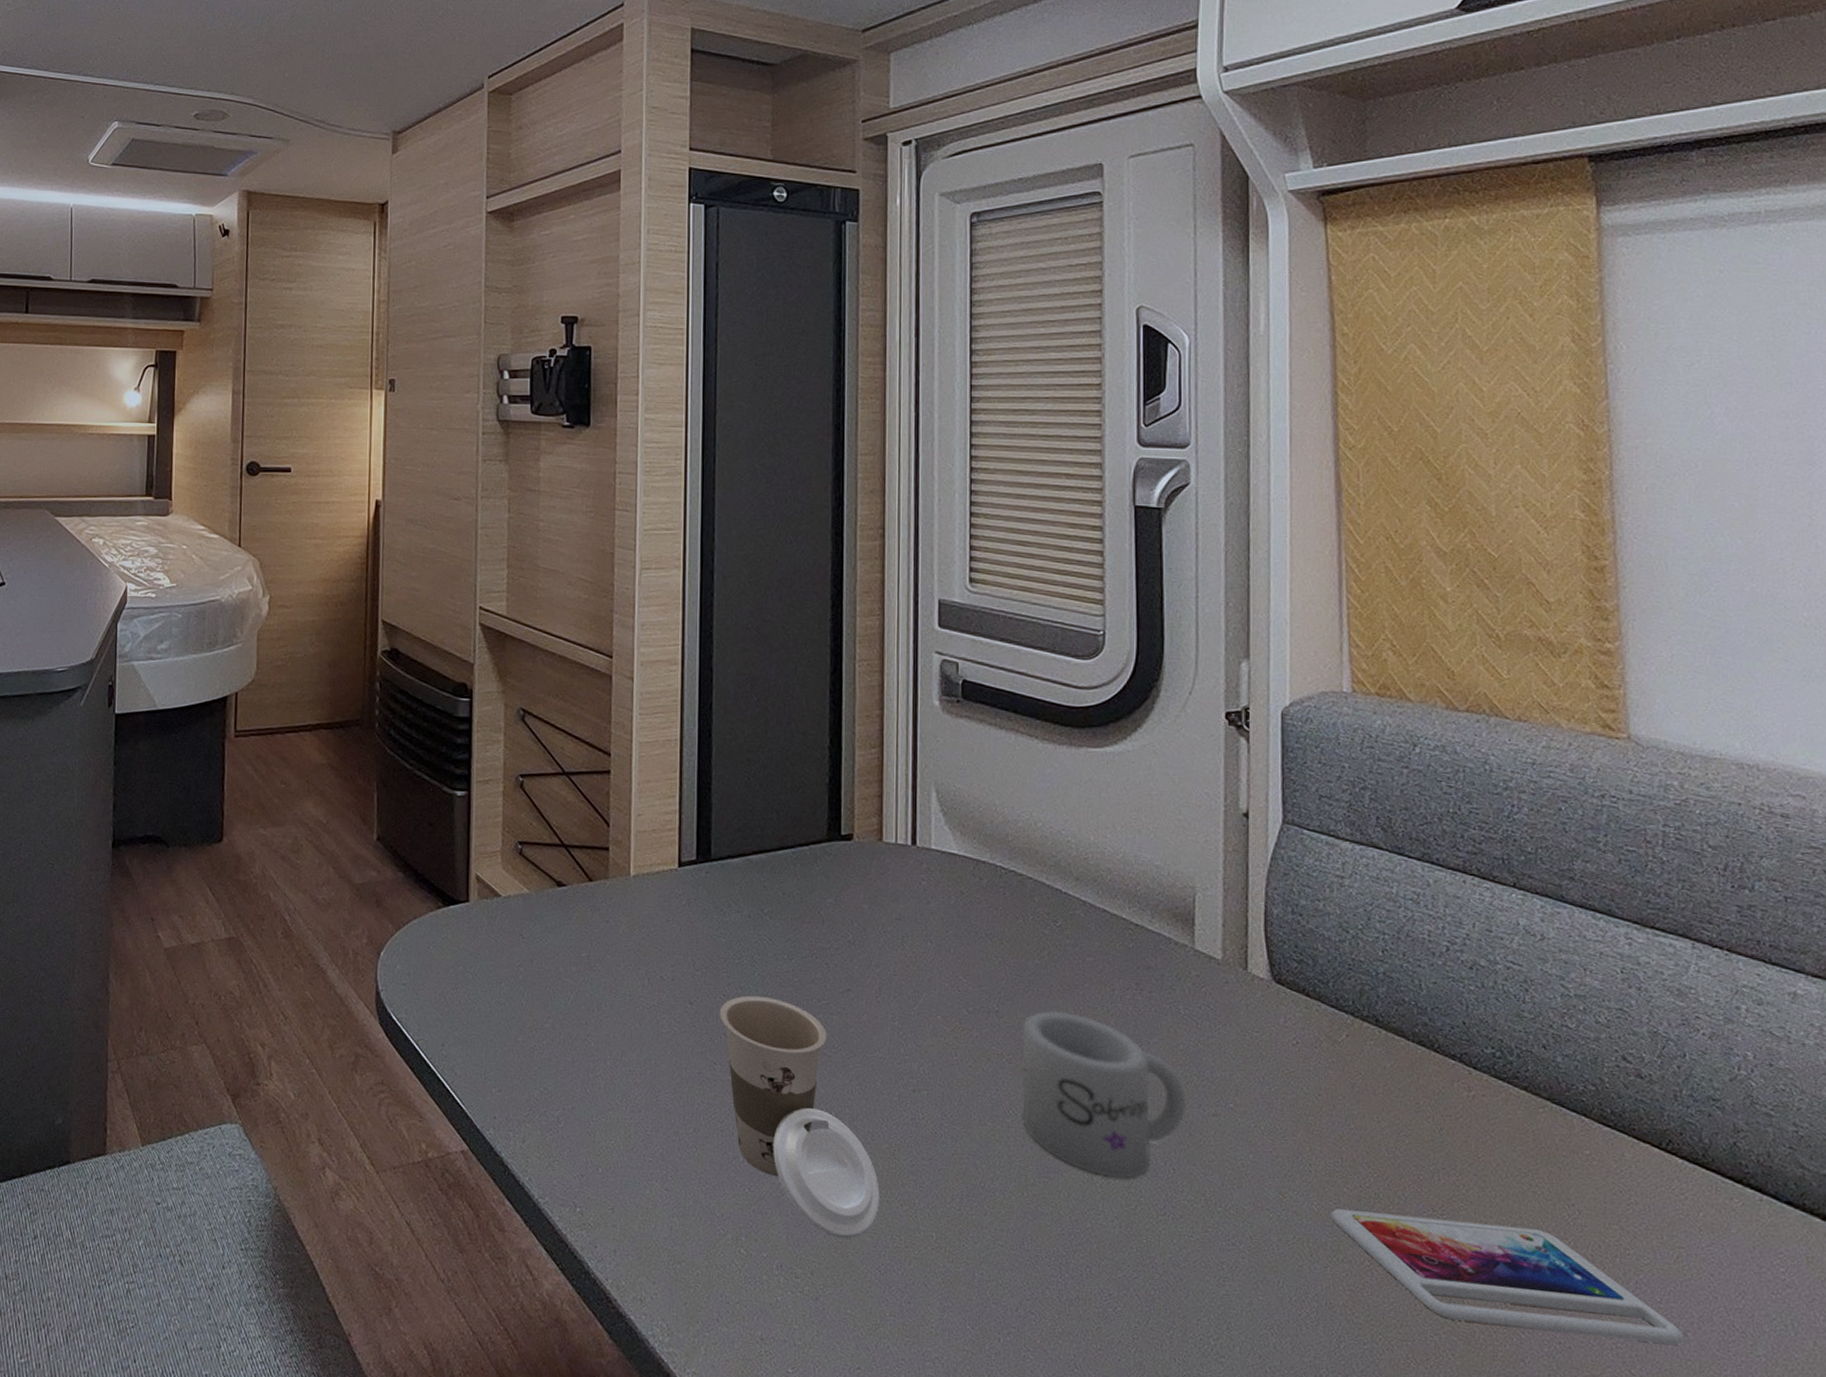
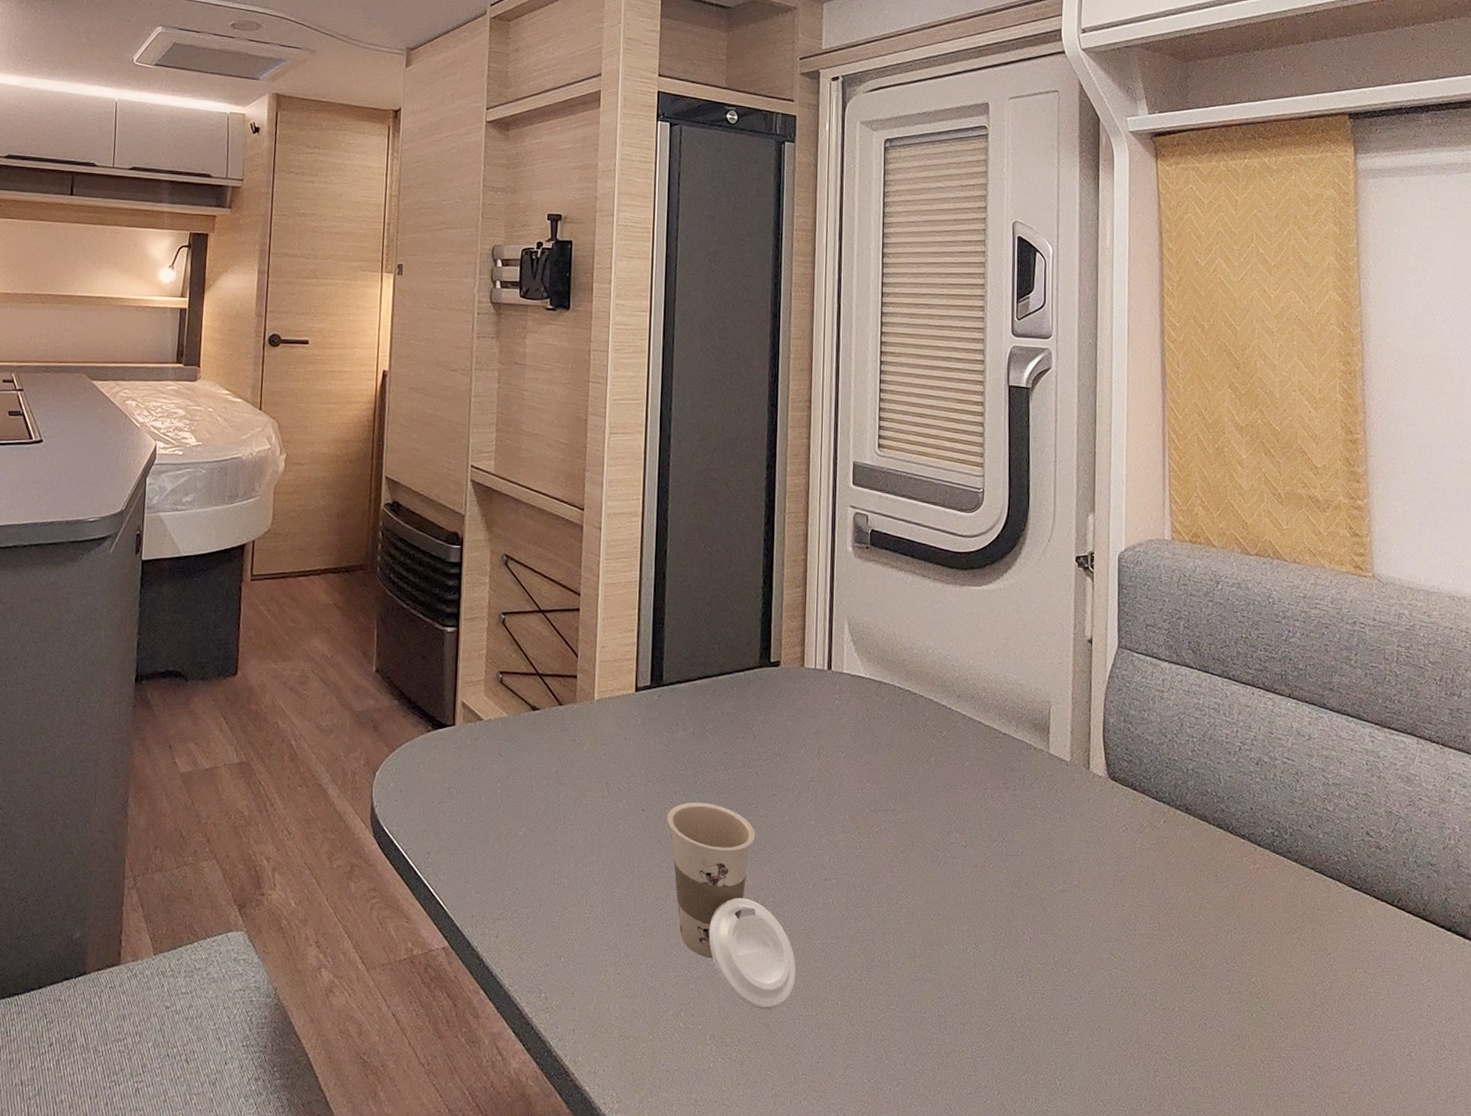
mug: present [1022,1011,1187,1178] -> none [913,808,1042,947]
smartphone: present [1331,1209,1685,1345] -> none [1150,965,1409,1064]

